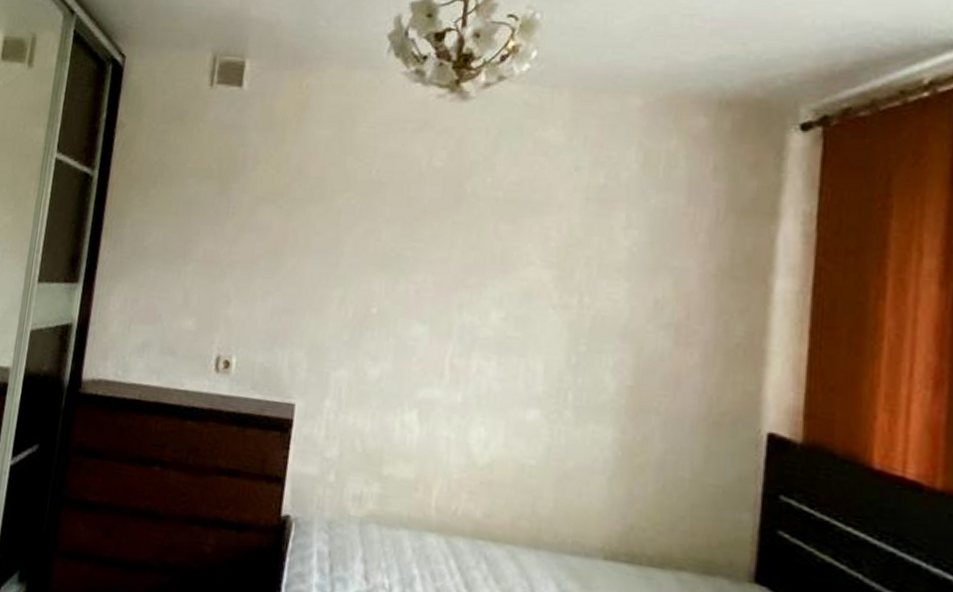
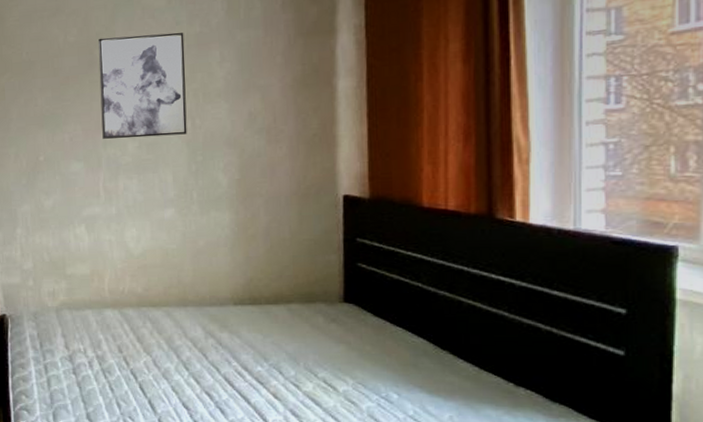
wall art: none [459,169,584,313] -> present [98,32,187,139]

